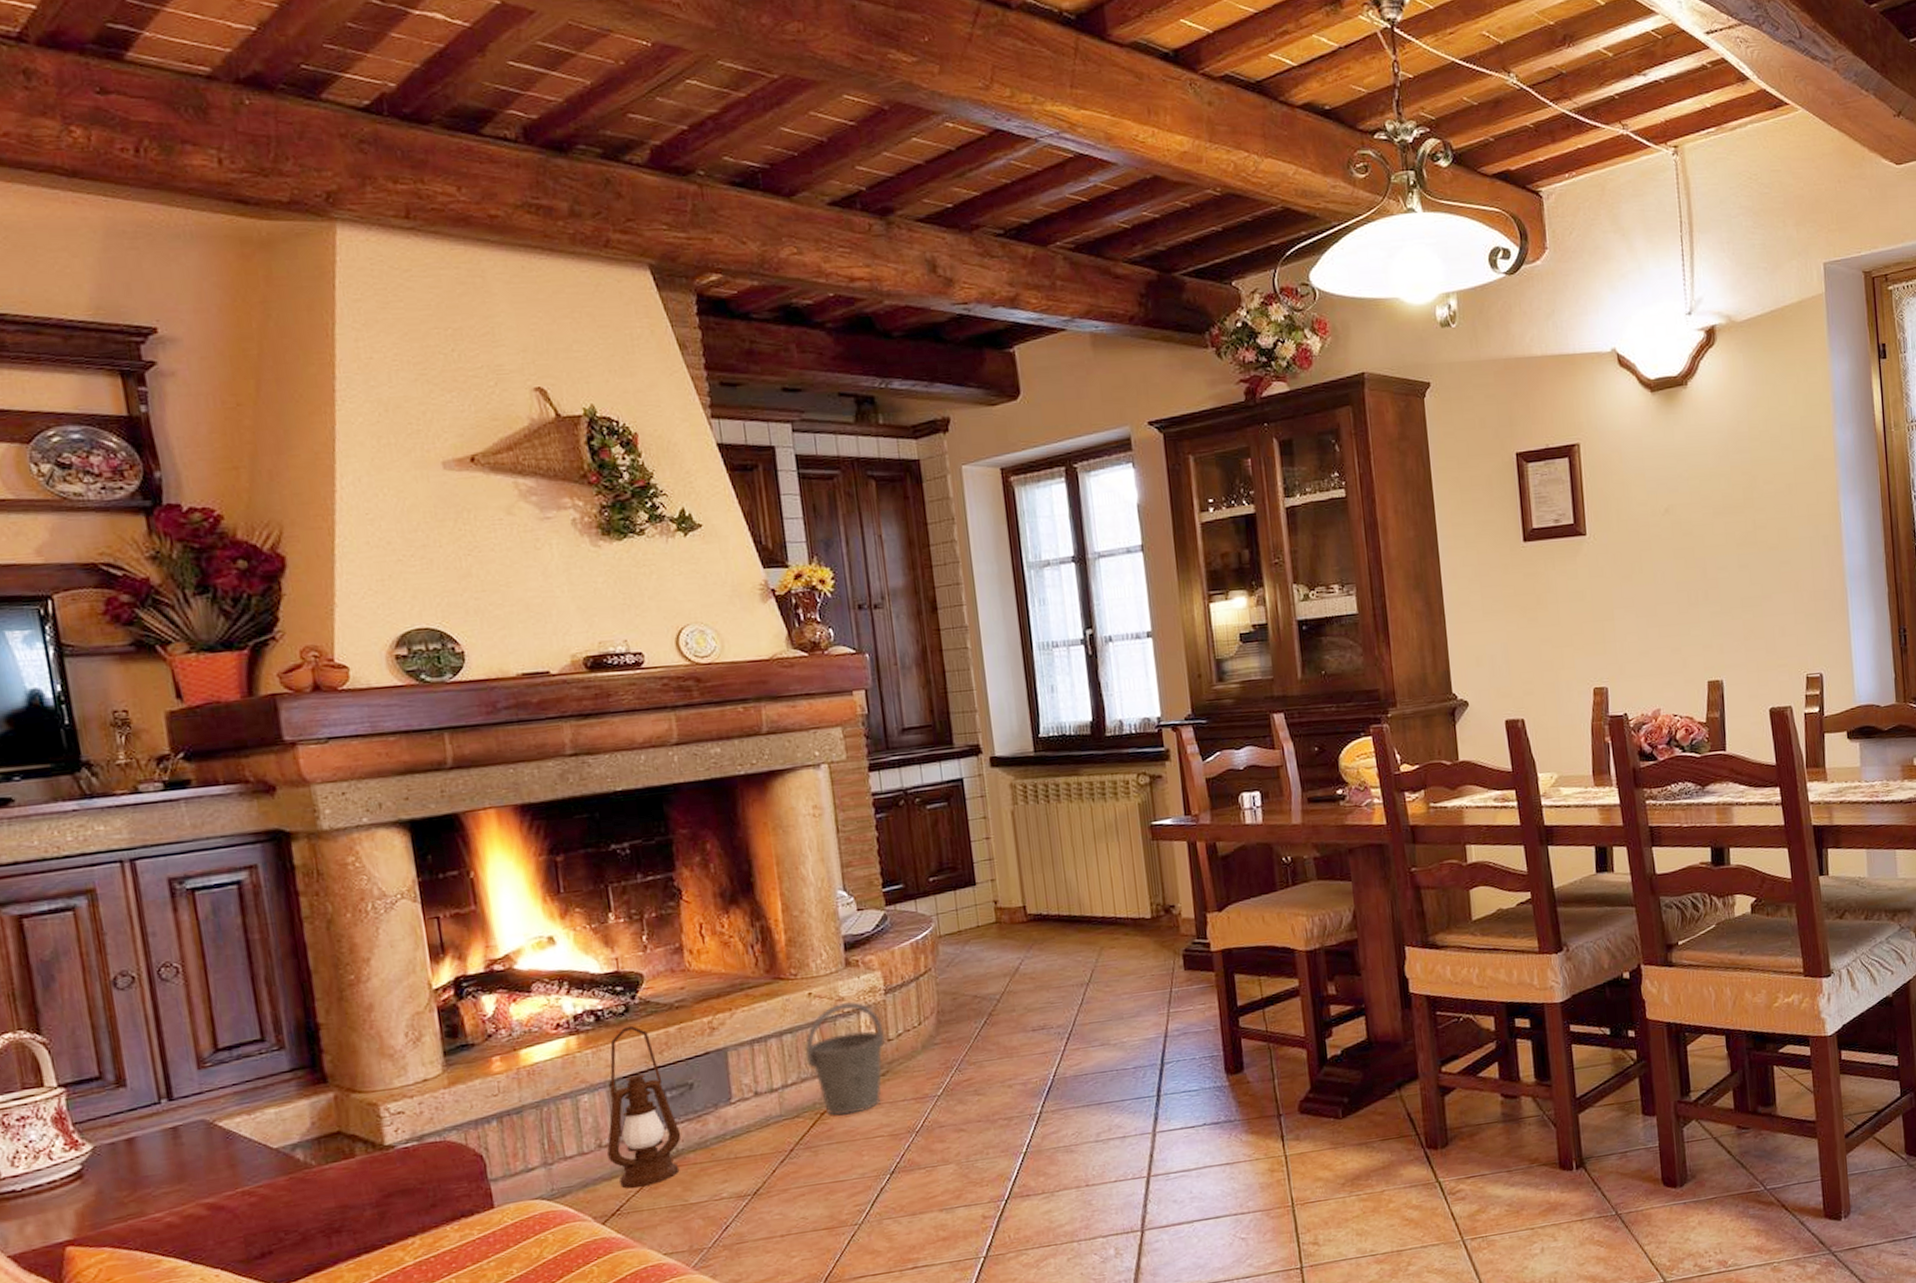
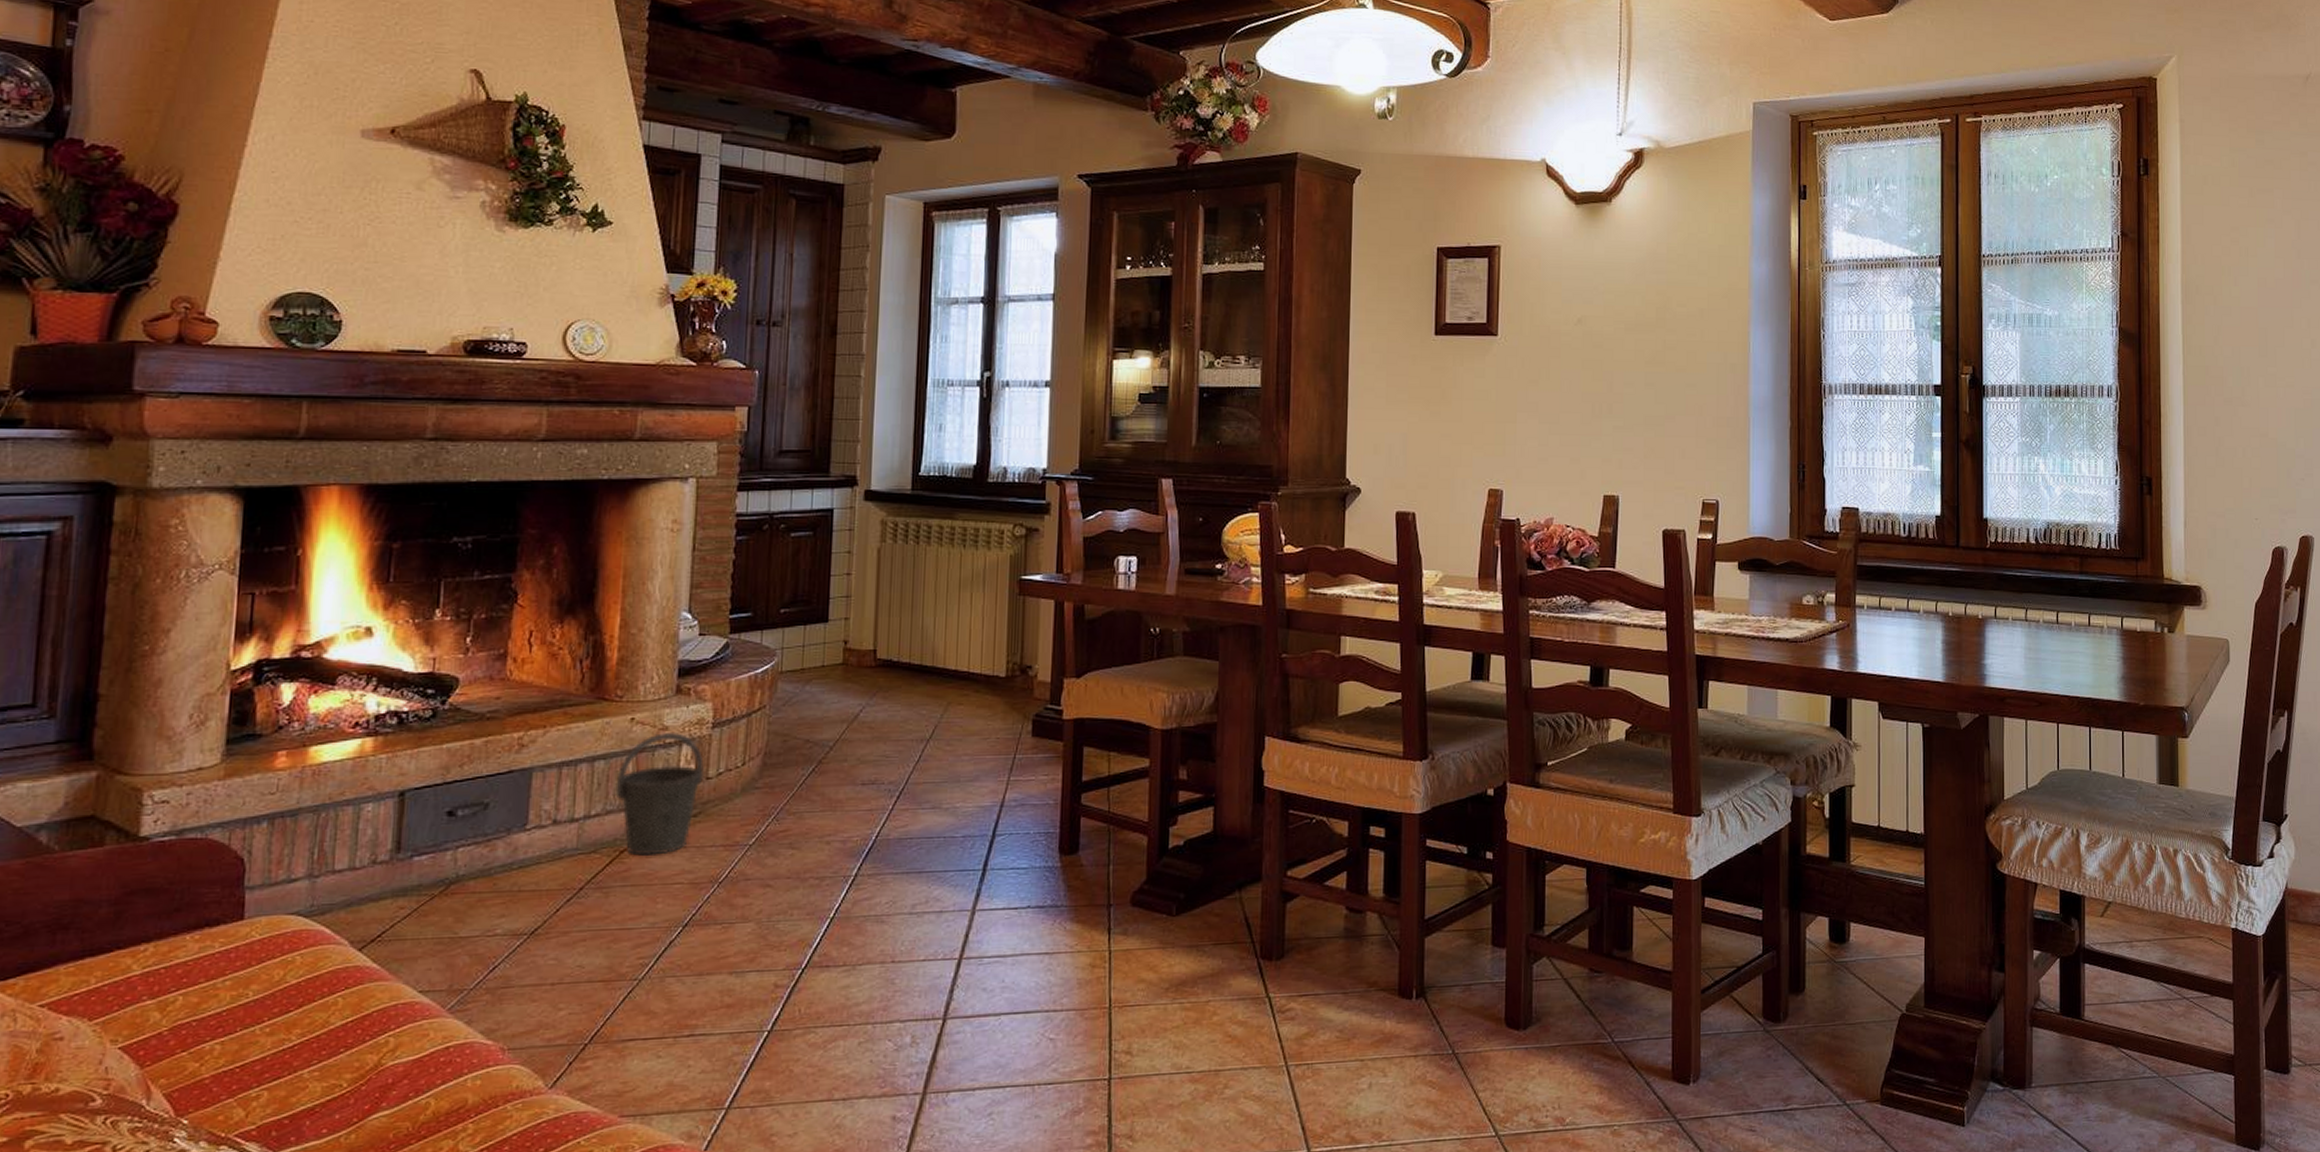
lantern: present [607,1025,681,1189] -> none [380,732,465,914]

